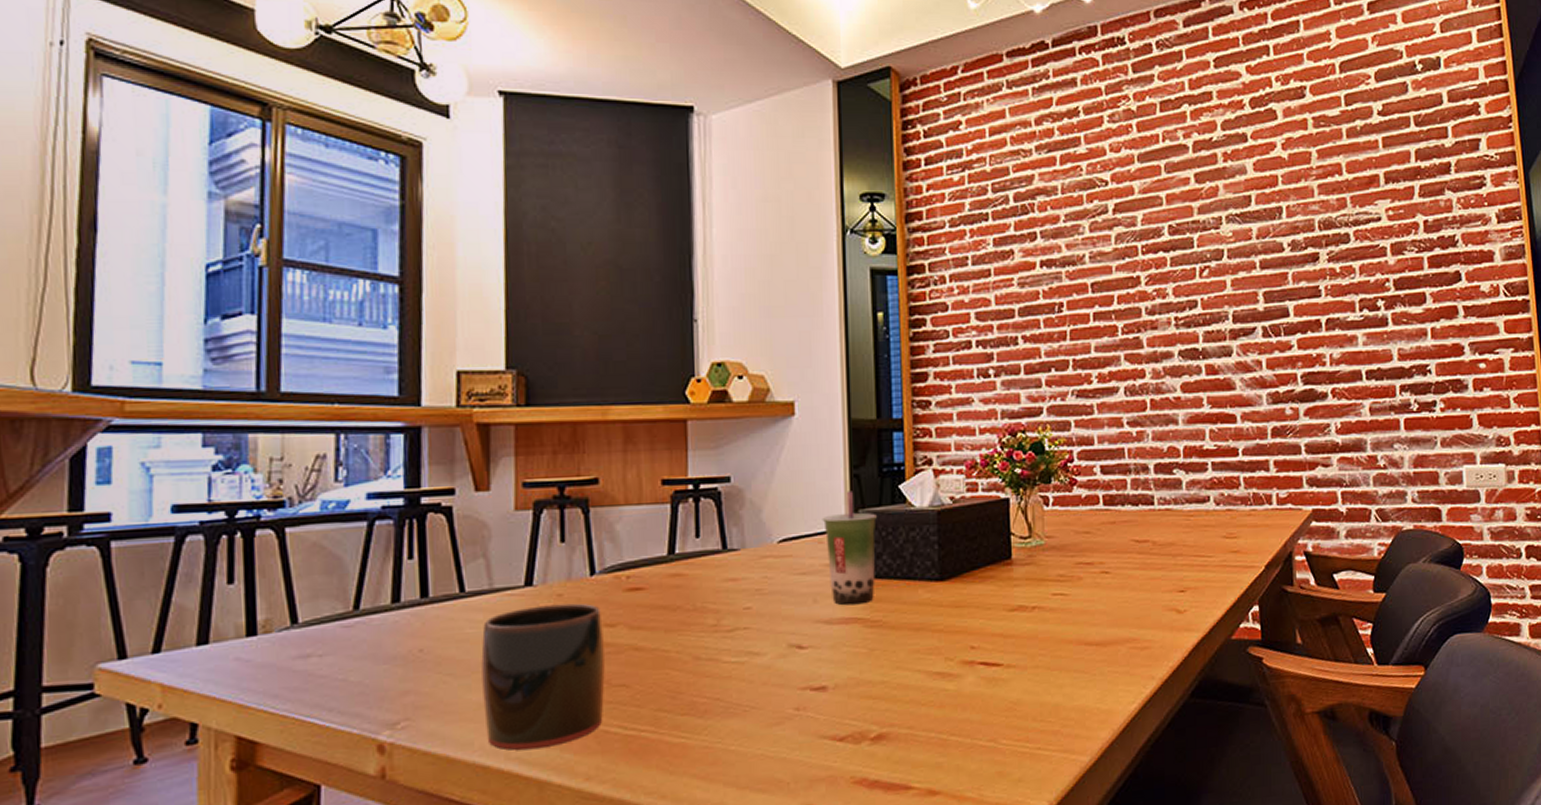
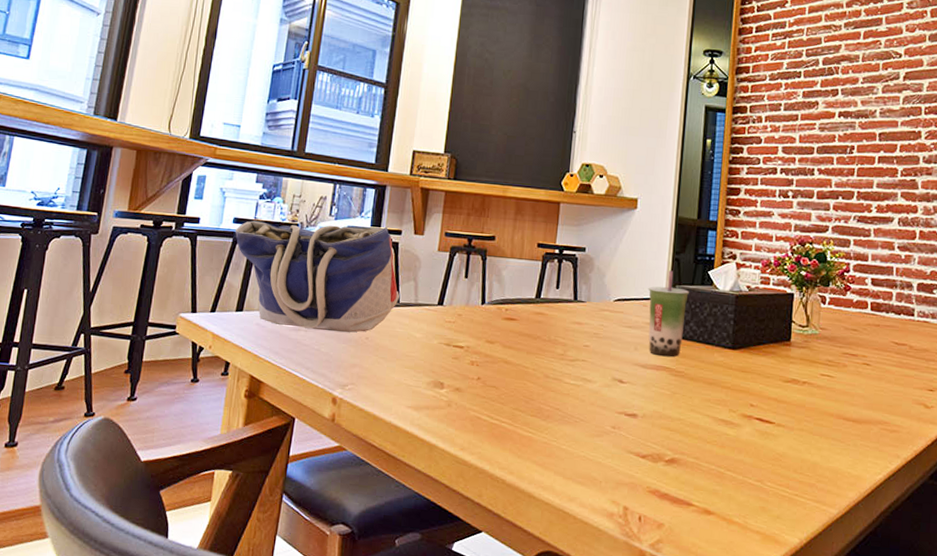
tote bag: none [176,486,465,654] -> present [234,220,400,333]
mug: present [481,603,606,750] -> none [400,320,486,421]

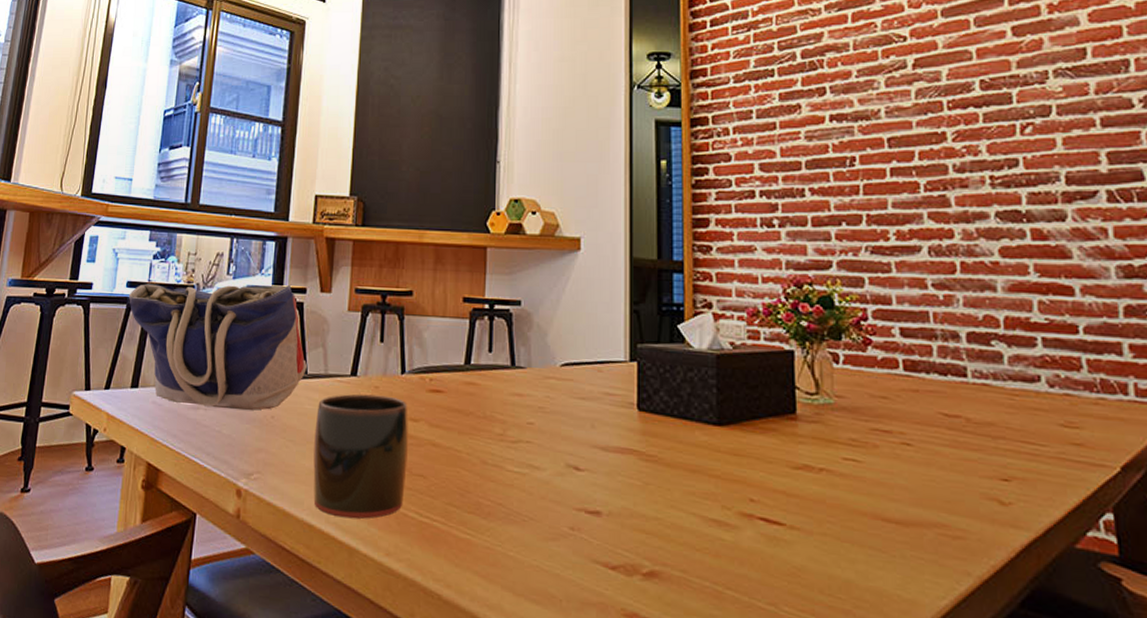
mug: none [400,320,486,421] -> present [313,394,409,519]
beverage cup: present [648,270,690,357] -> none [602,325,656,437]

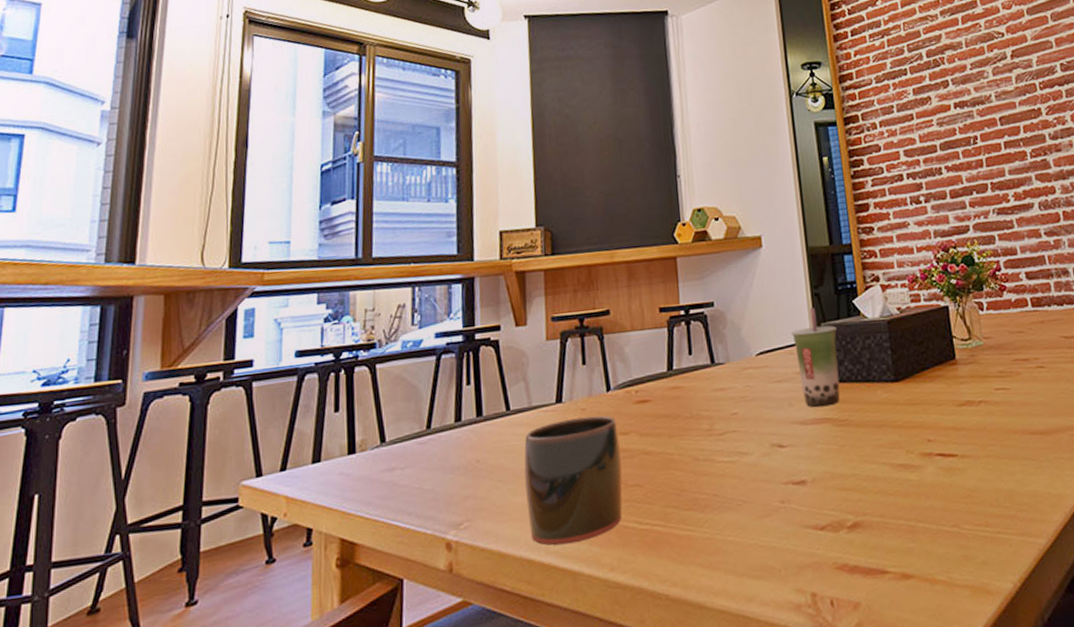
tote bag: present [128,283,308,410] -> none [298,324,510,469]
beverage cup: none [602,325,656,437] -> present [791,307,840,407]

